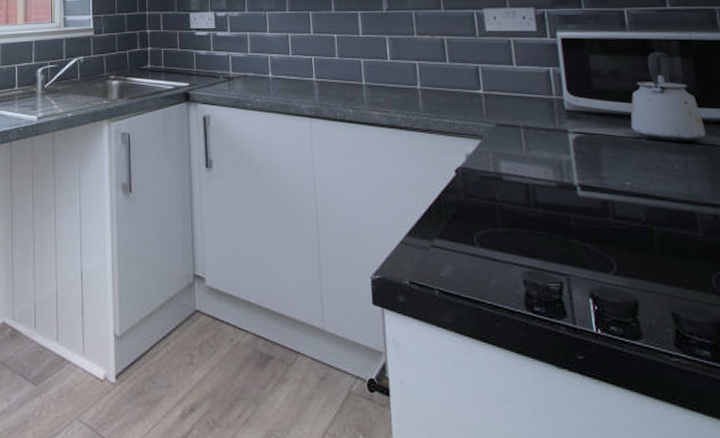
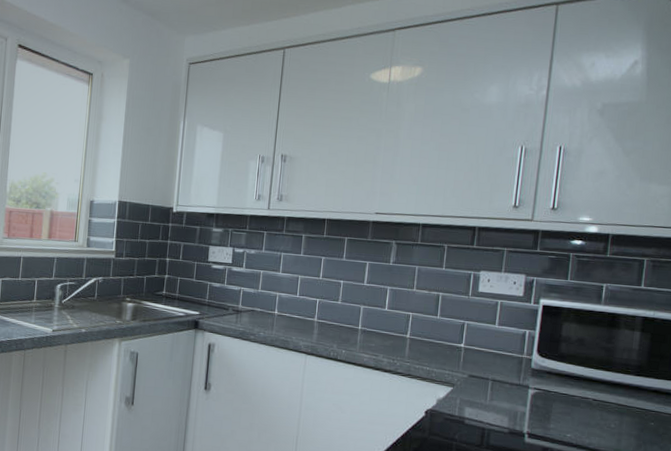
kettle: present [630,51,706,142] -> none [583,325,645,406]

